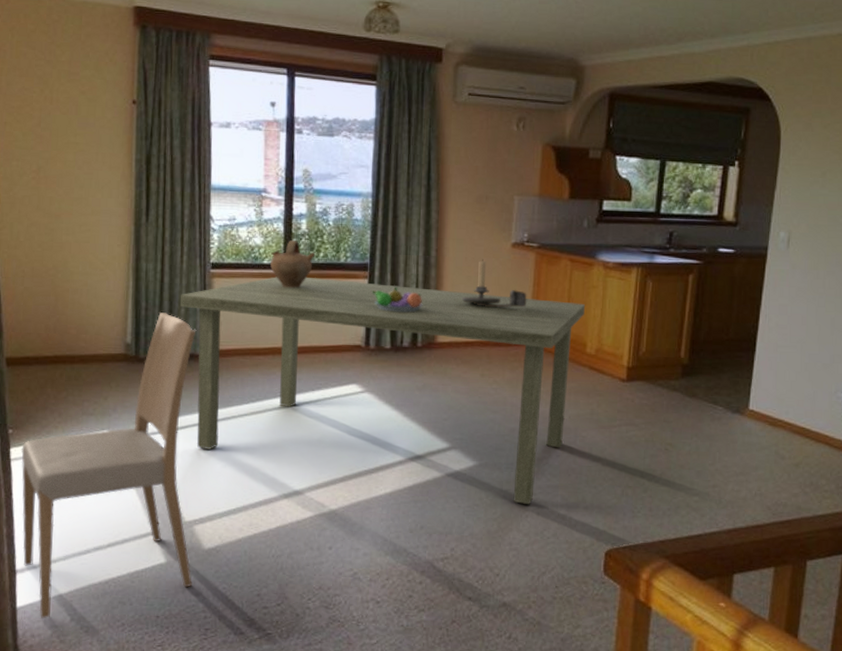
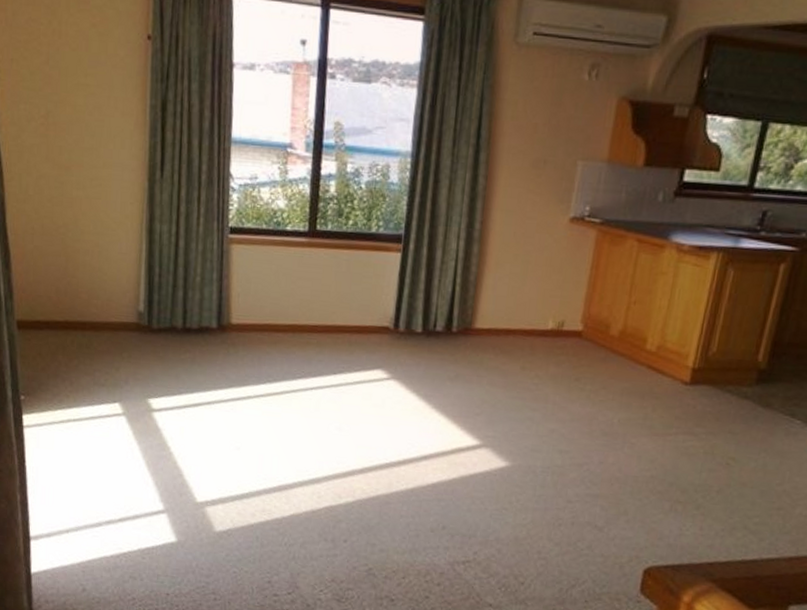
dining chair: present [21,312,197,619] -> none [33,280,212,587]
dining table: present [180,277,586,504] -> none [196,245,651,512]
jug: present [270,239,316,289] -> none [294,203,344,260]
fruit bowl: present [373,287,423,313] -> none [406,263,462,293]
candlestick: present [461,259,527,308] -> none [506,235,583,293]

